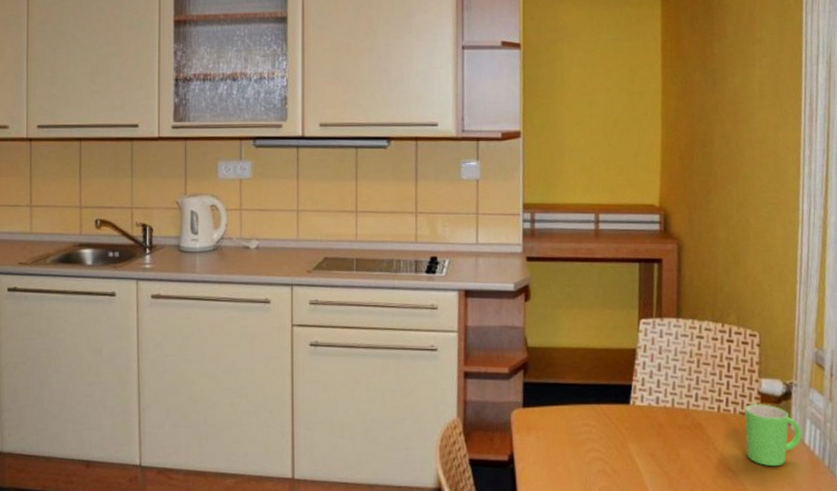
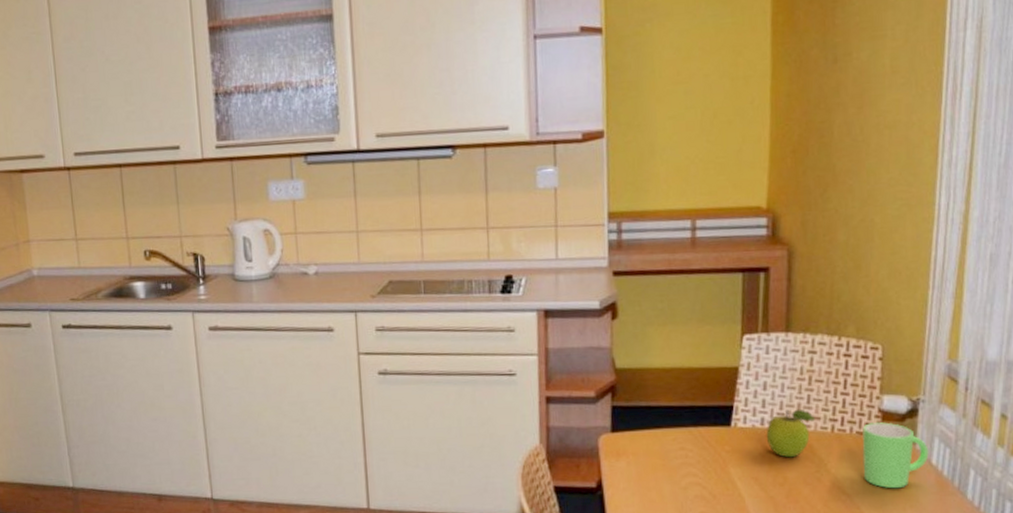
fruit: none [660,389,703,436] -> present [766,409,815,458]

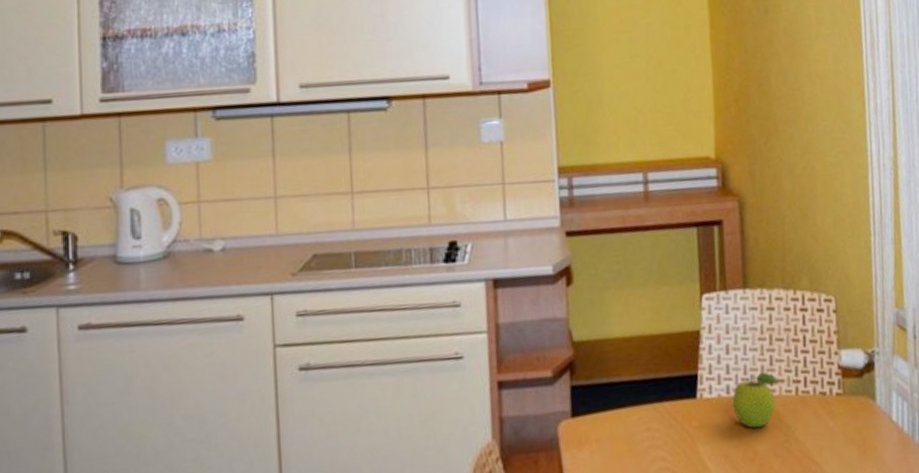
mug: present [862,421,929,489] -> none [825,379,889,452]

